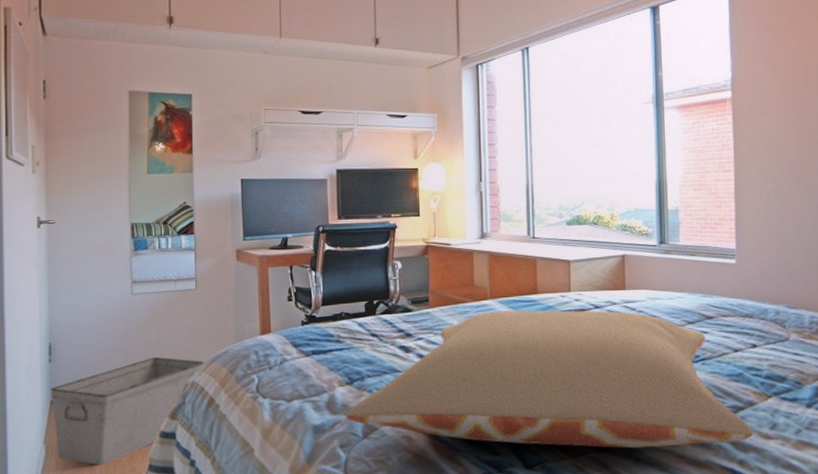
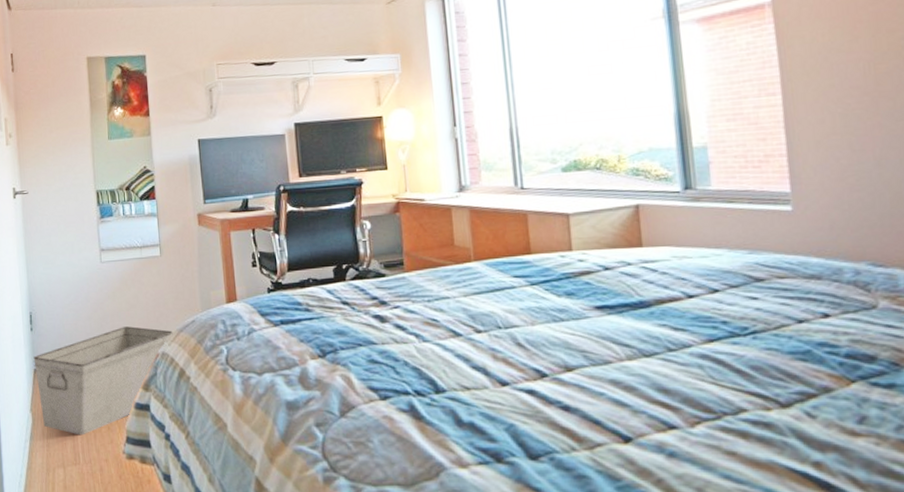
pillow: present [347,310,752,449] -> none [321,273,831,441]

